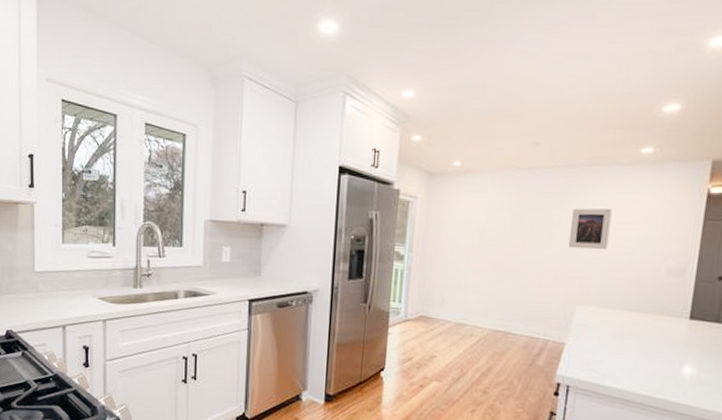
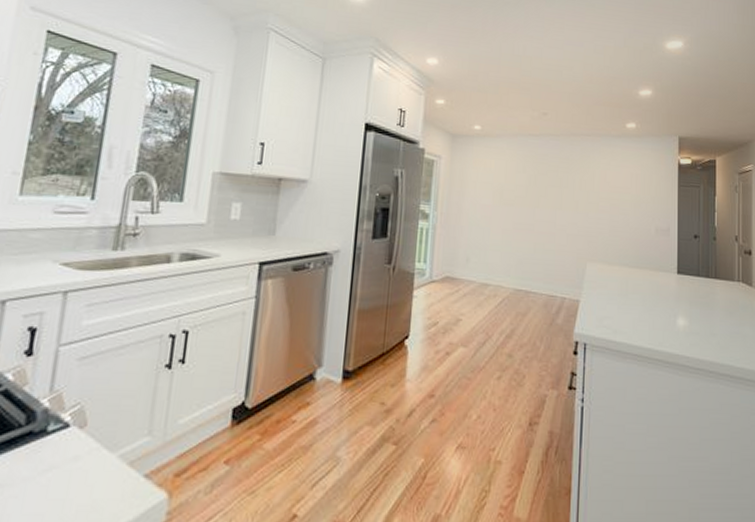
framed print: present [568,208,612,250] -> none [576,172,609,211]

